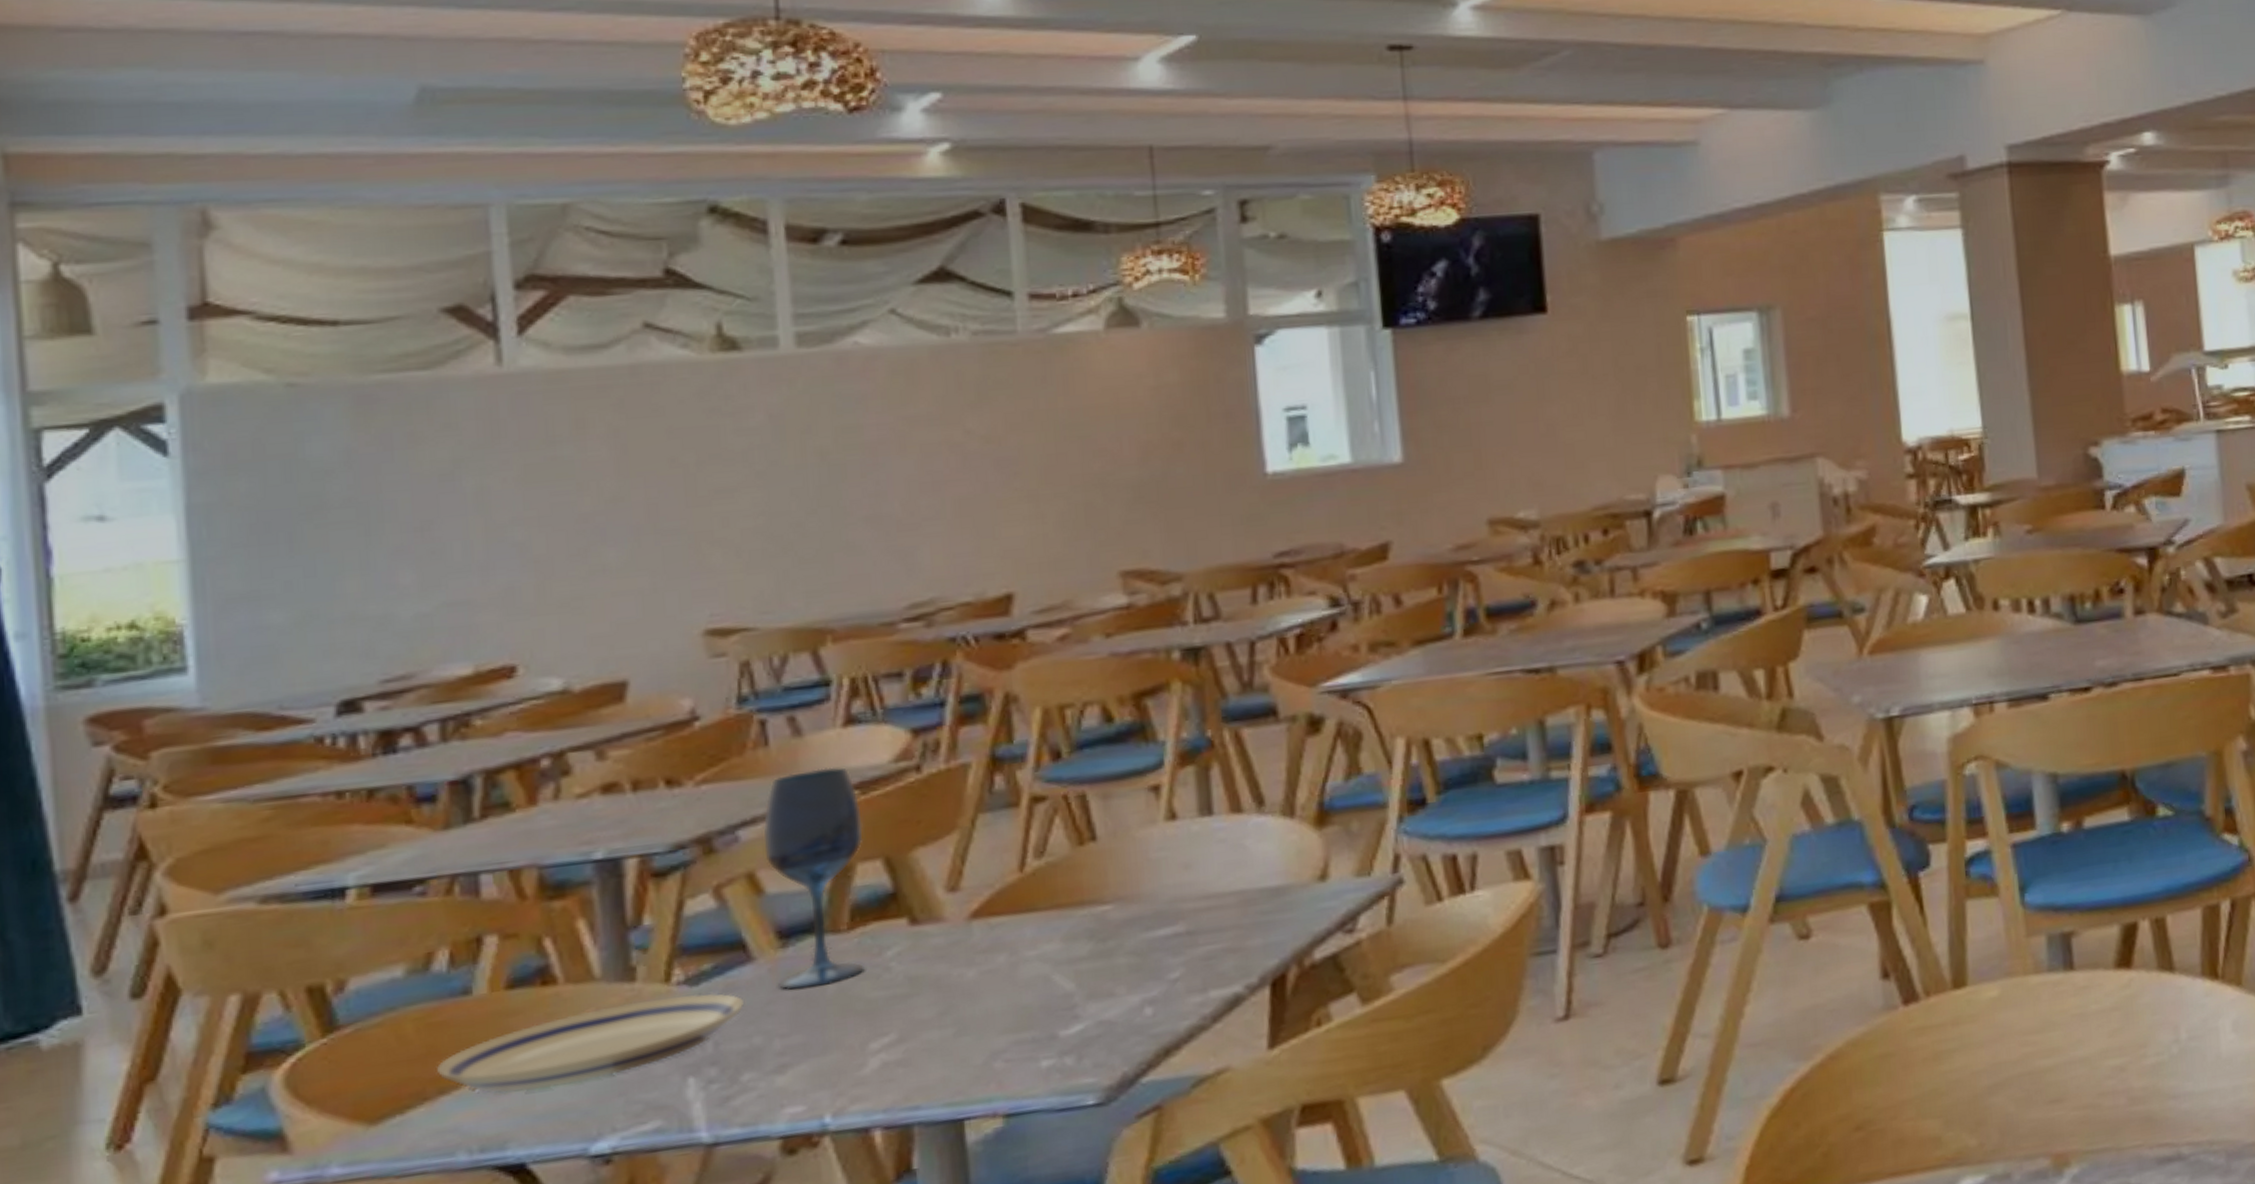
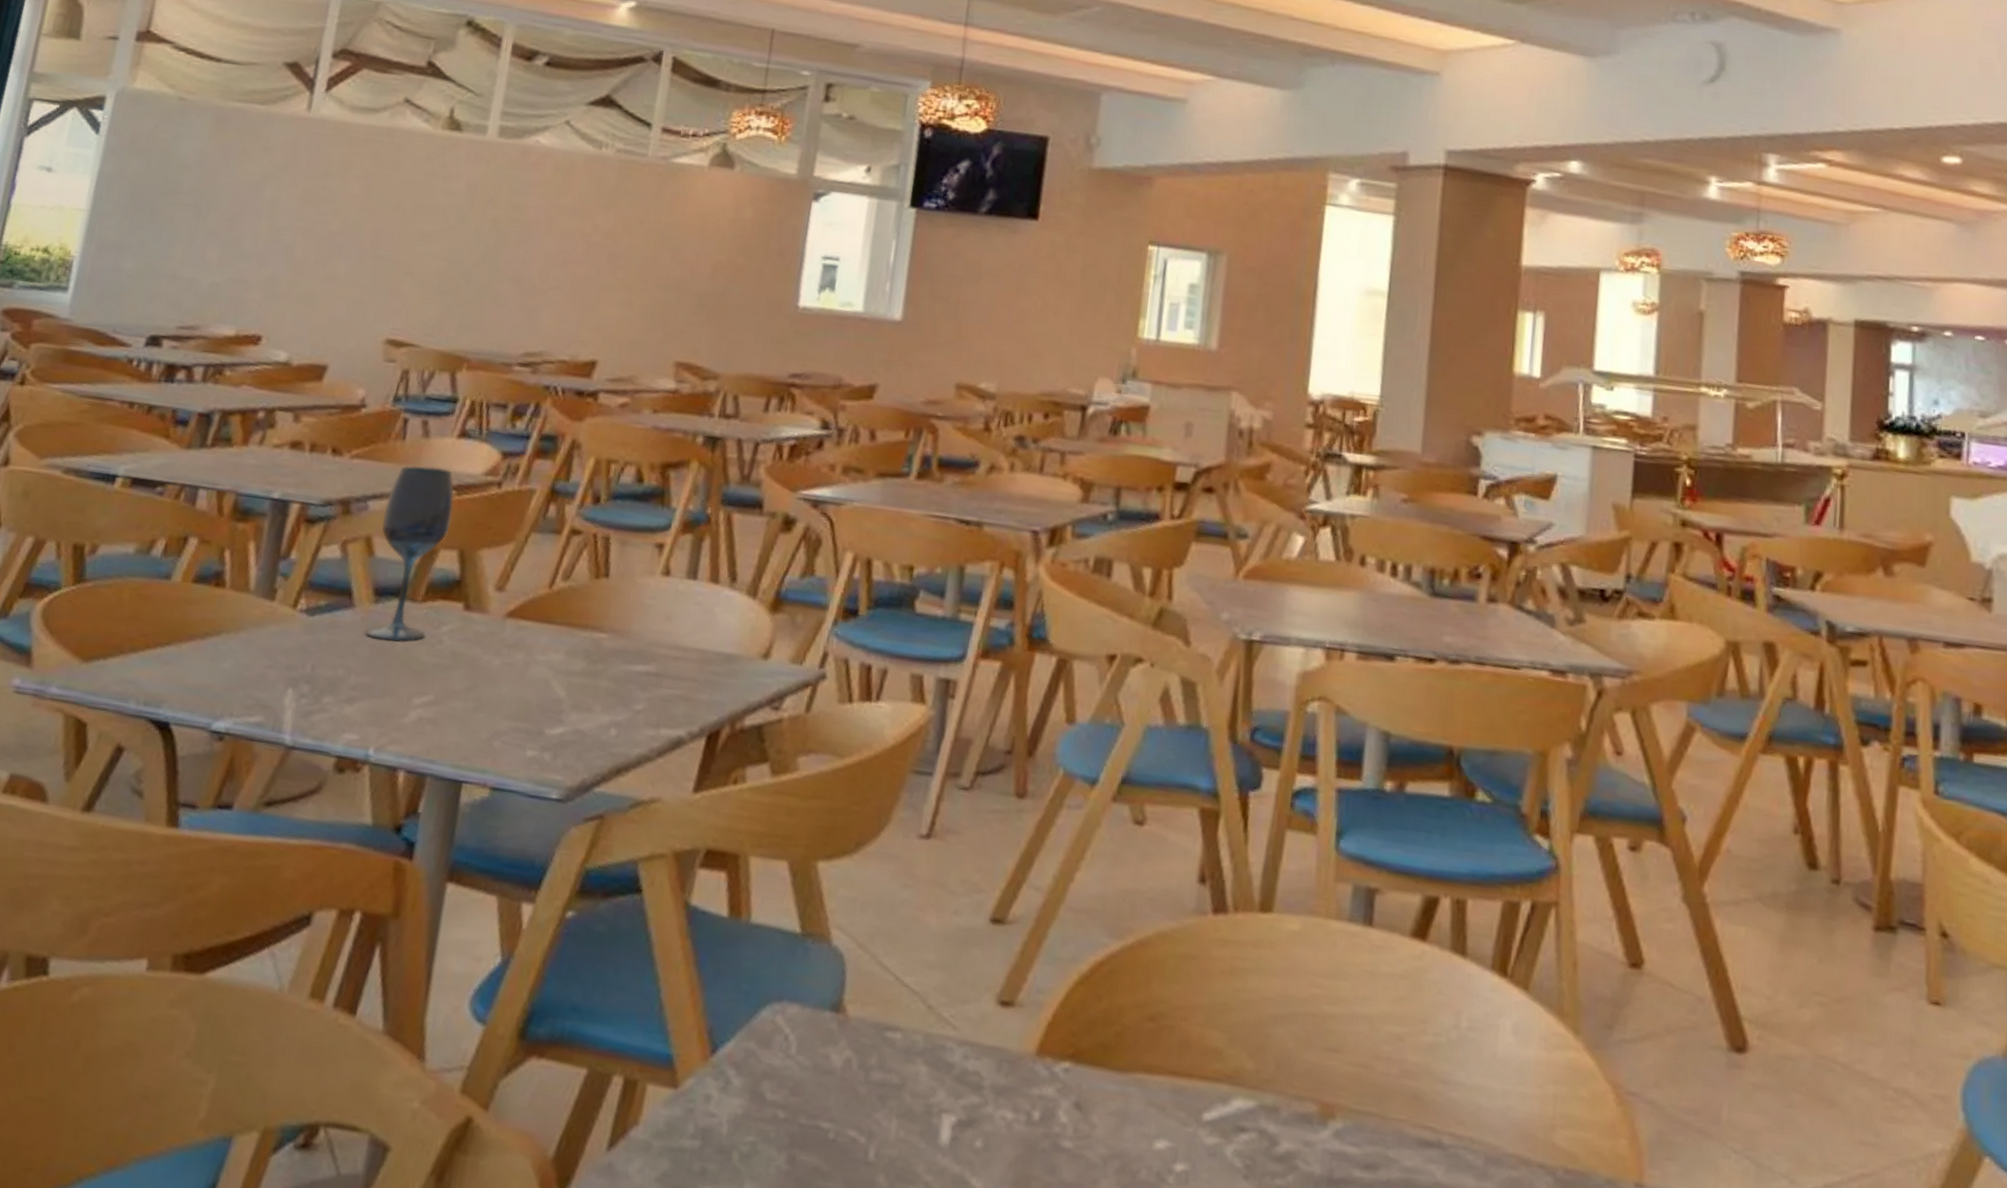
plate: present [437,993,745,1093] -> none [134,615,340,671]

